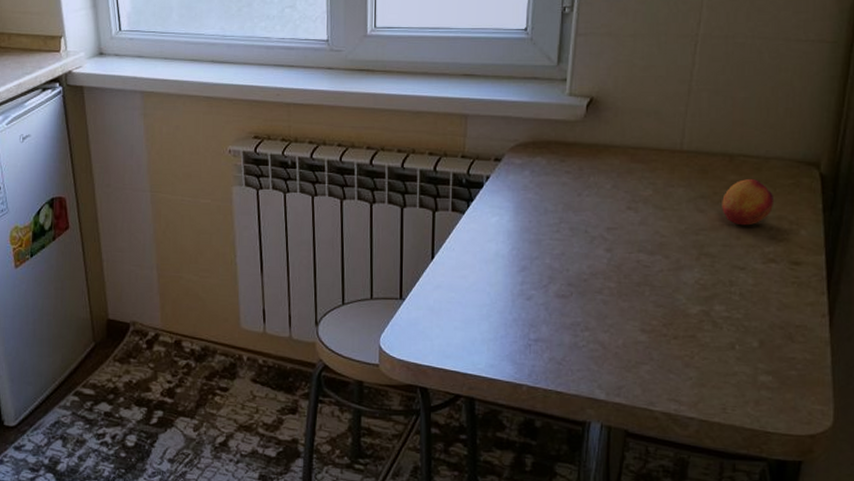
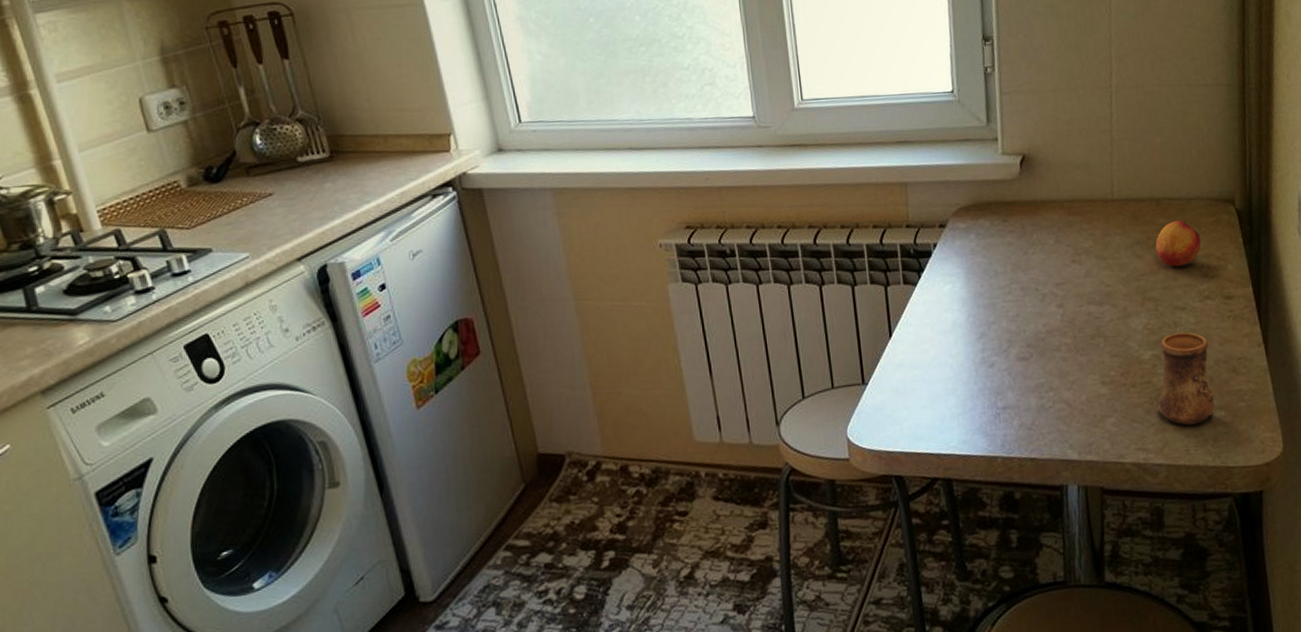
cup: none [698,292,765,385] -> present [1157,332,1215,425]

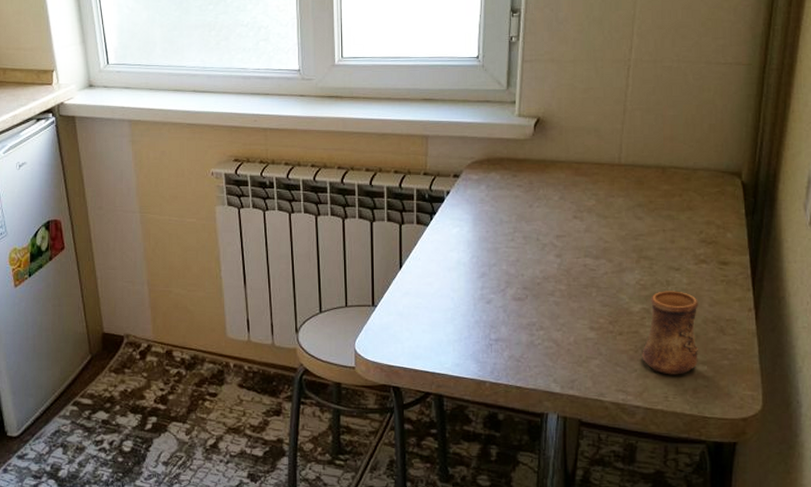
fruit: present [1155,220,1201,267] -> none [657,189,702,231]

